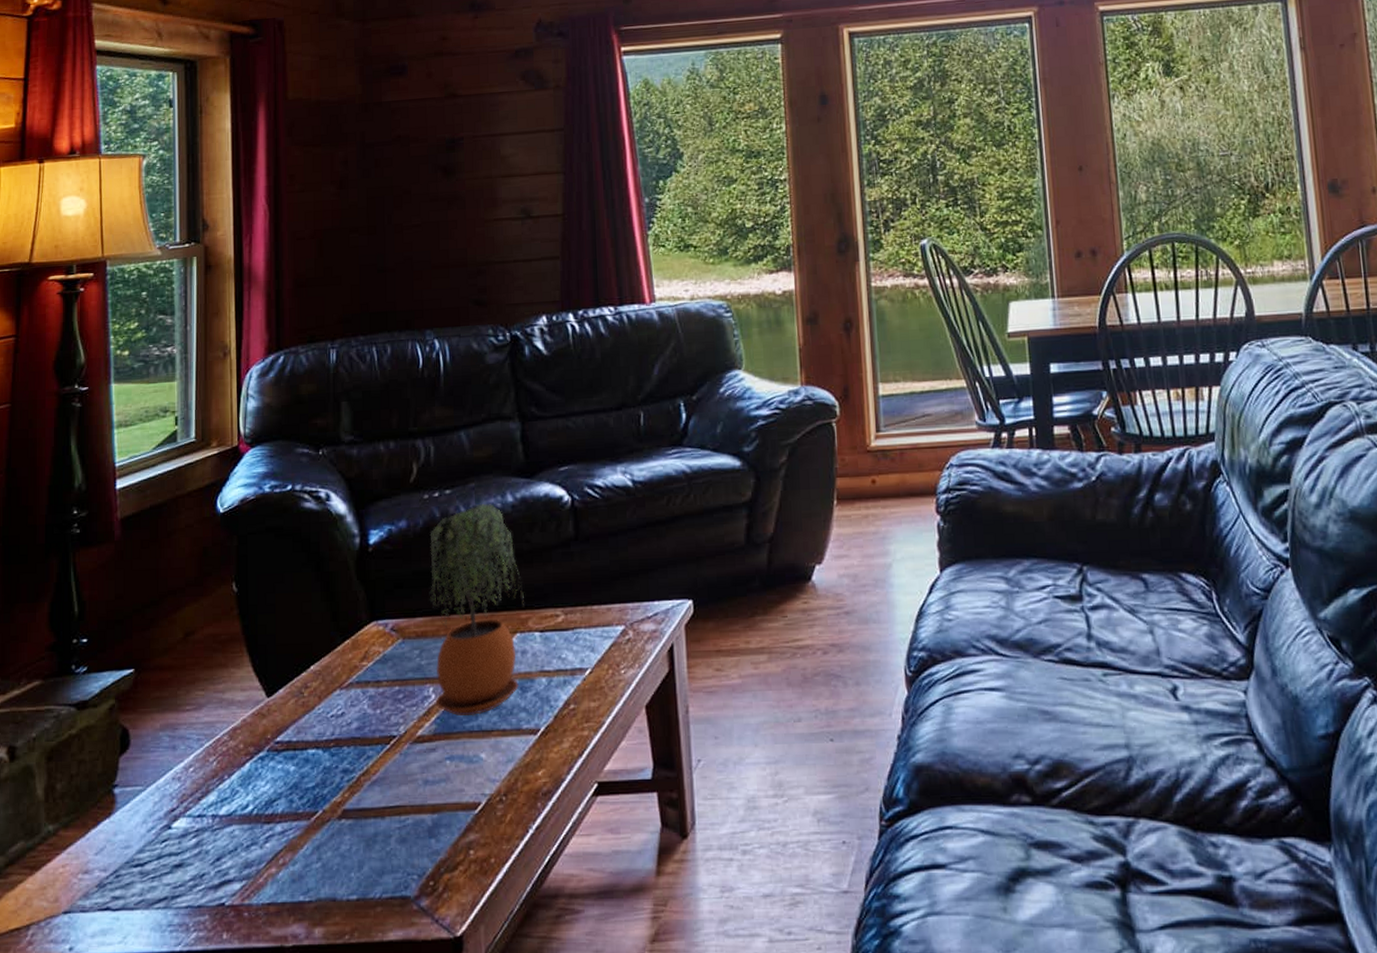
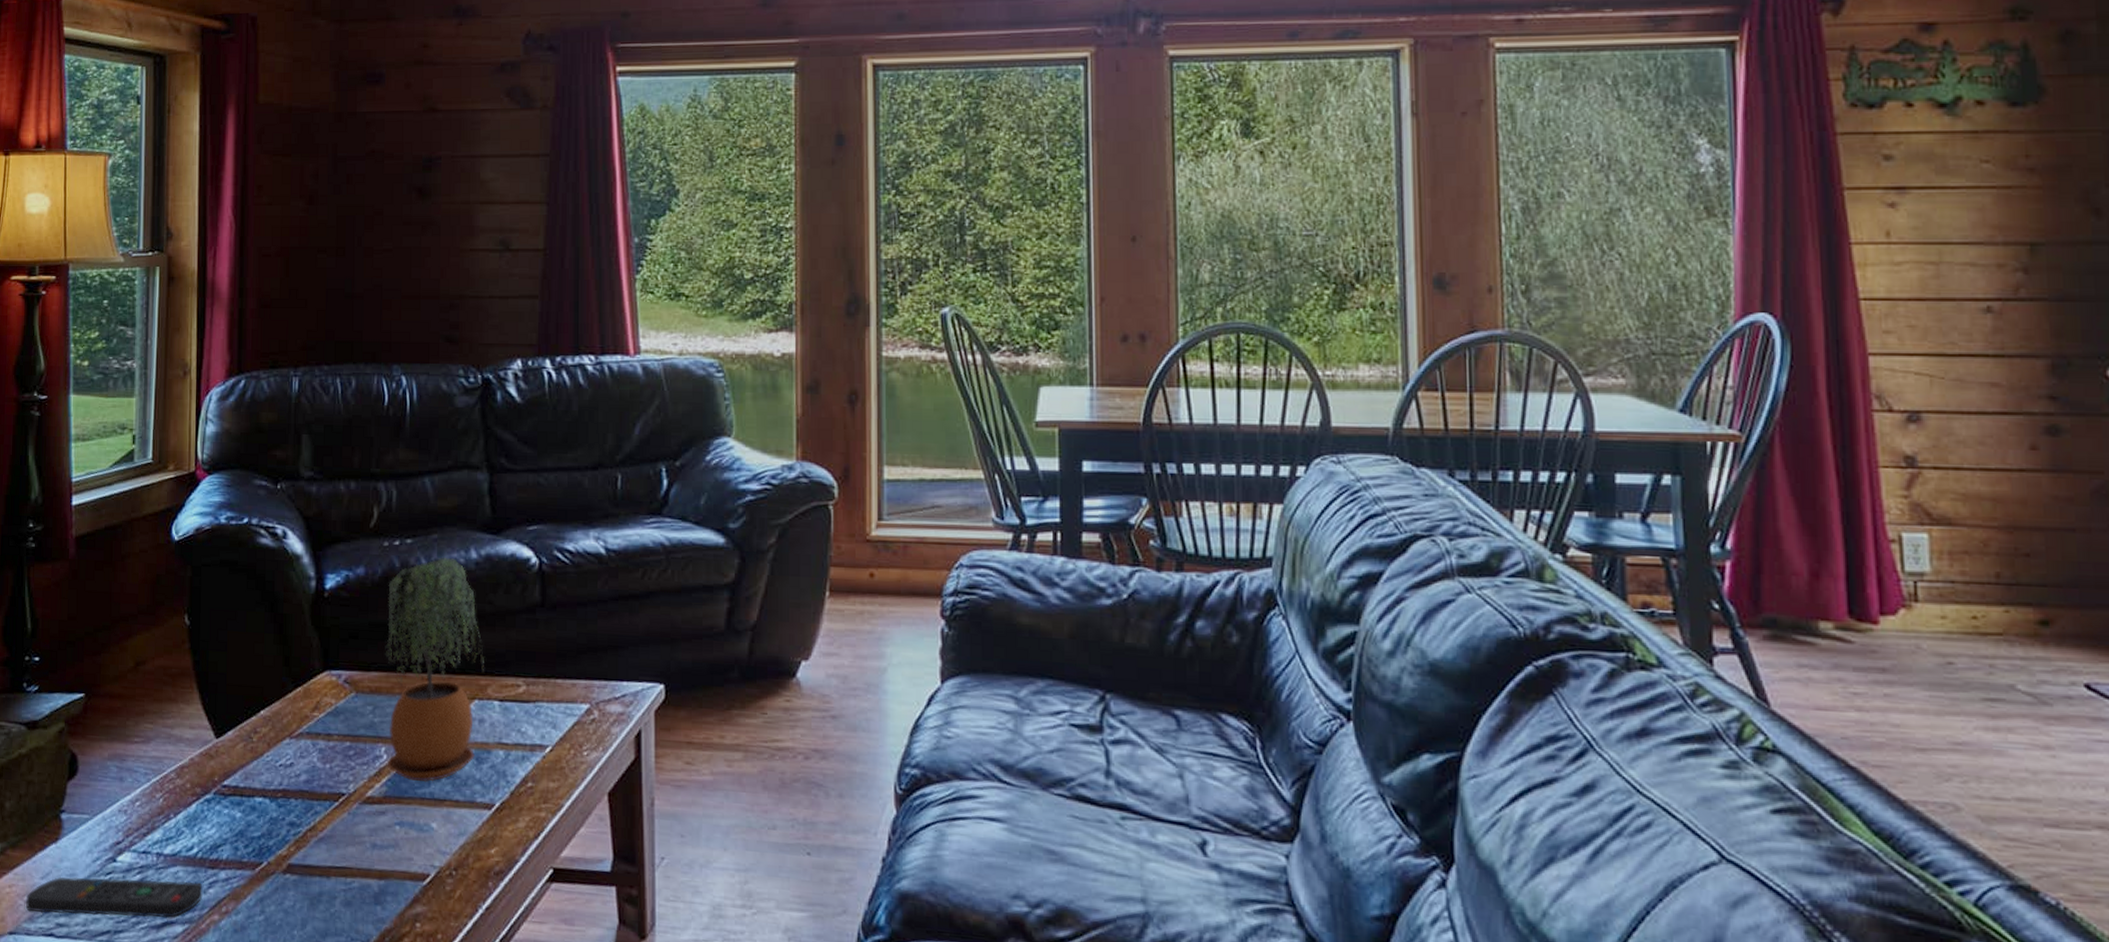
remote control: none [80,838,259,889] -> present [25,876,203,918]

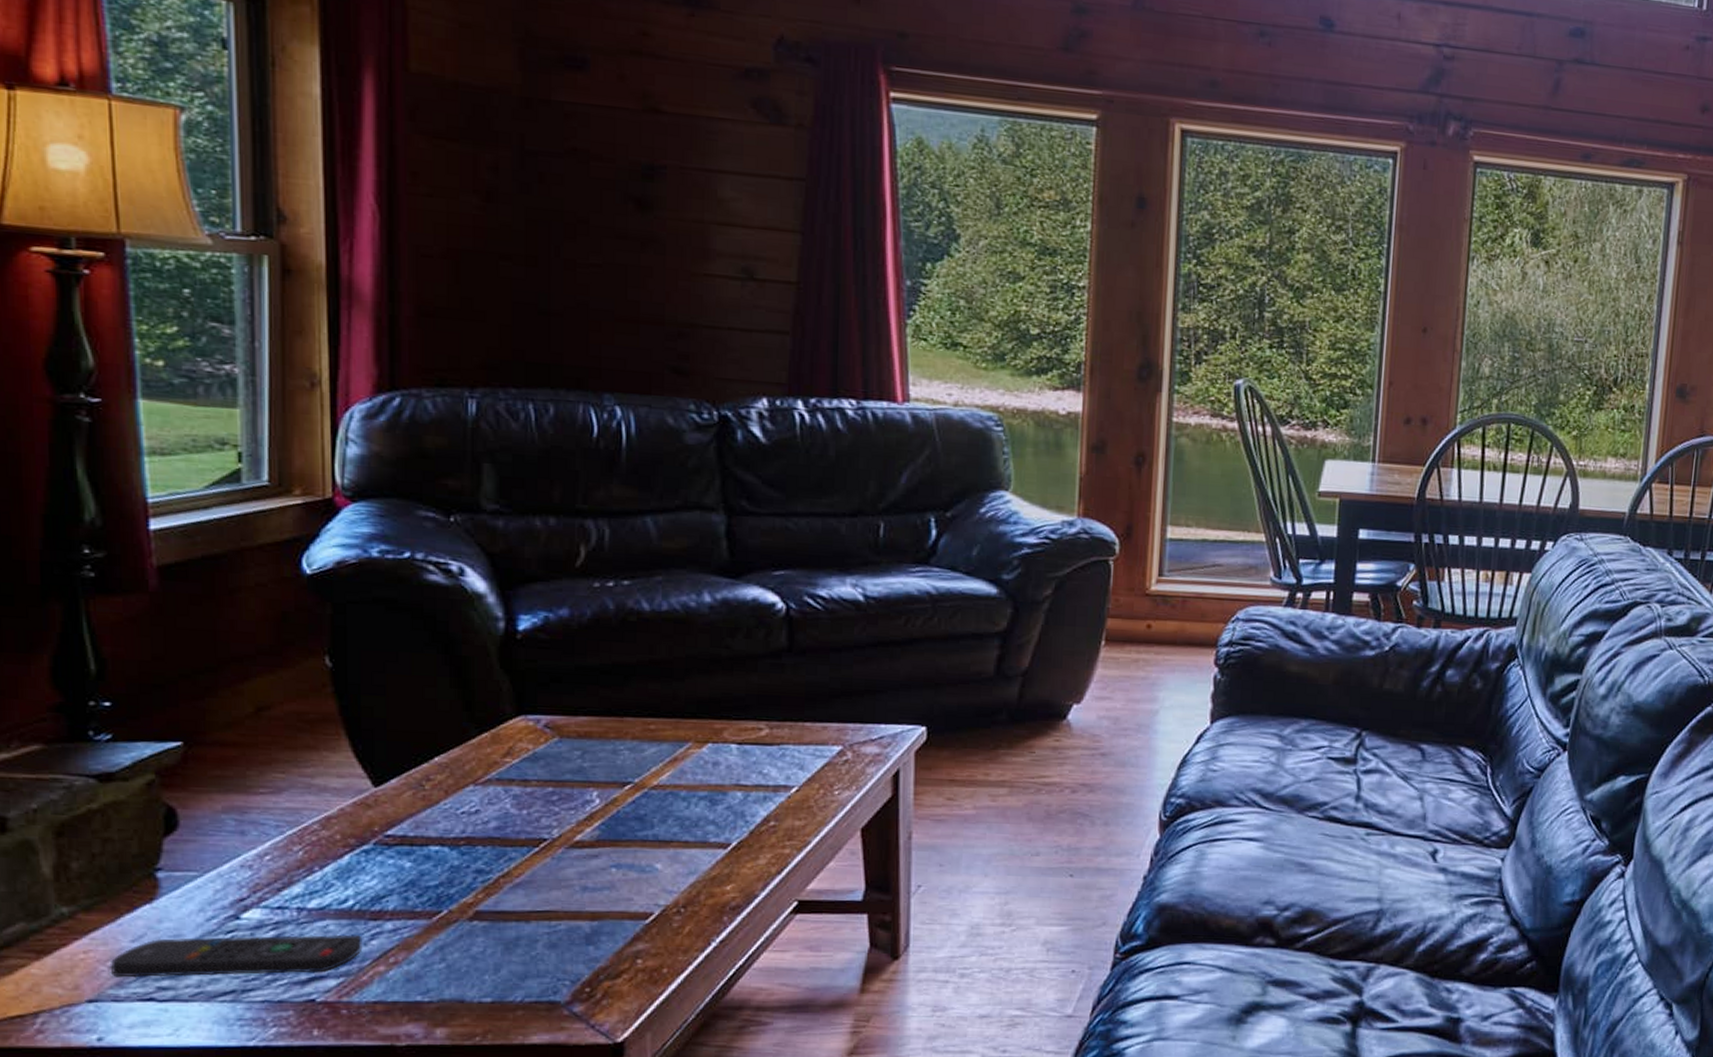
potted plant: present [385,556,485,783] -> none [596,599,721,825]

